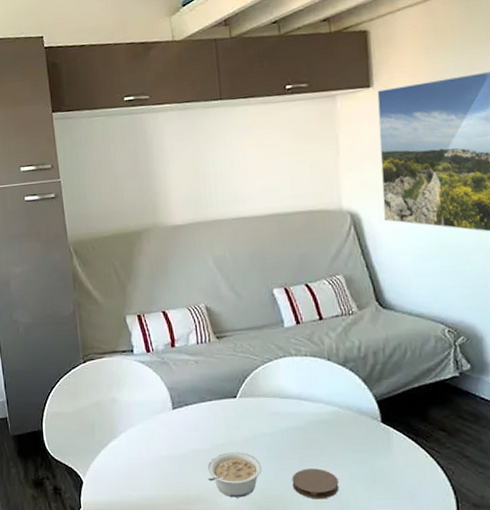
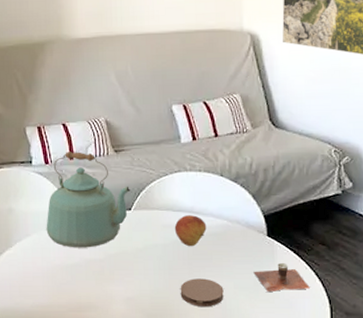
kettle: none [150,338,235,438] -> present [46,151,131,248]
legume: present [207,452,262,498] -> none [99,262,153,305]
fruit: none [282,402,317,435] -> present [174,215,207,247]
cup: none [369,451,432,482] -> present [253,263,310,292]

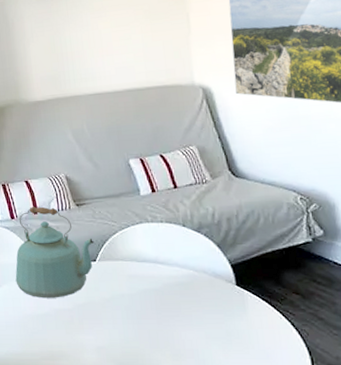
fruit: present [174,215,207,247] -> none [140,265,173,297]
coaster: present [180,278,224,306] -> none [150,328,196,356]
cup: present [253,263,310,292] -> none [224,313,287,342]

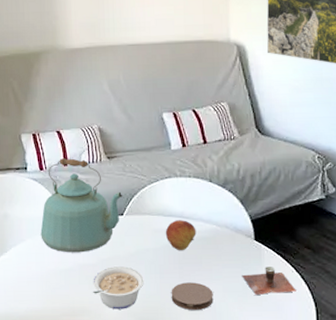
legume: none [69,312,122,354] -> present [92,266,144,309]
fruit: none [140,265,173,297] -> present [165,220,196,251]
coaster: none [150,328,196,356] -> present [171,282,213,310]
cup: none [224,313,287,342] -> present [242,267,296,295]

